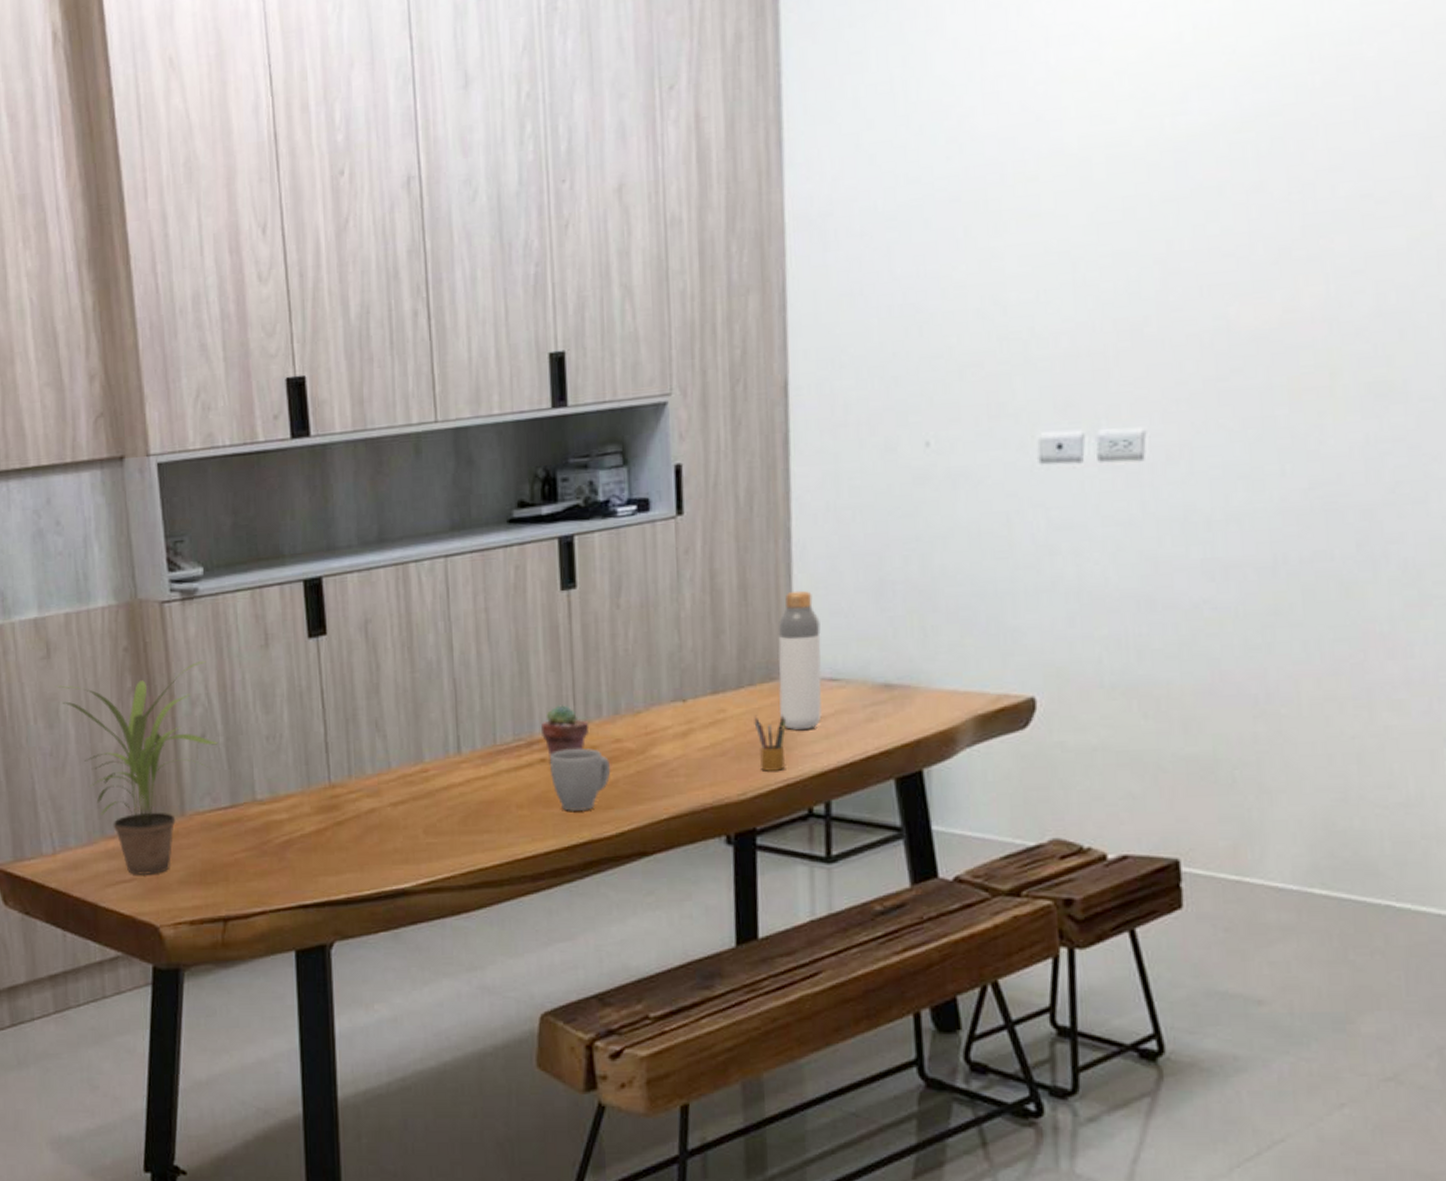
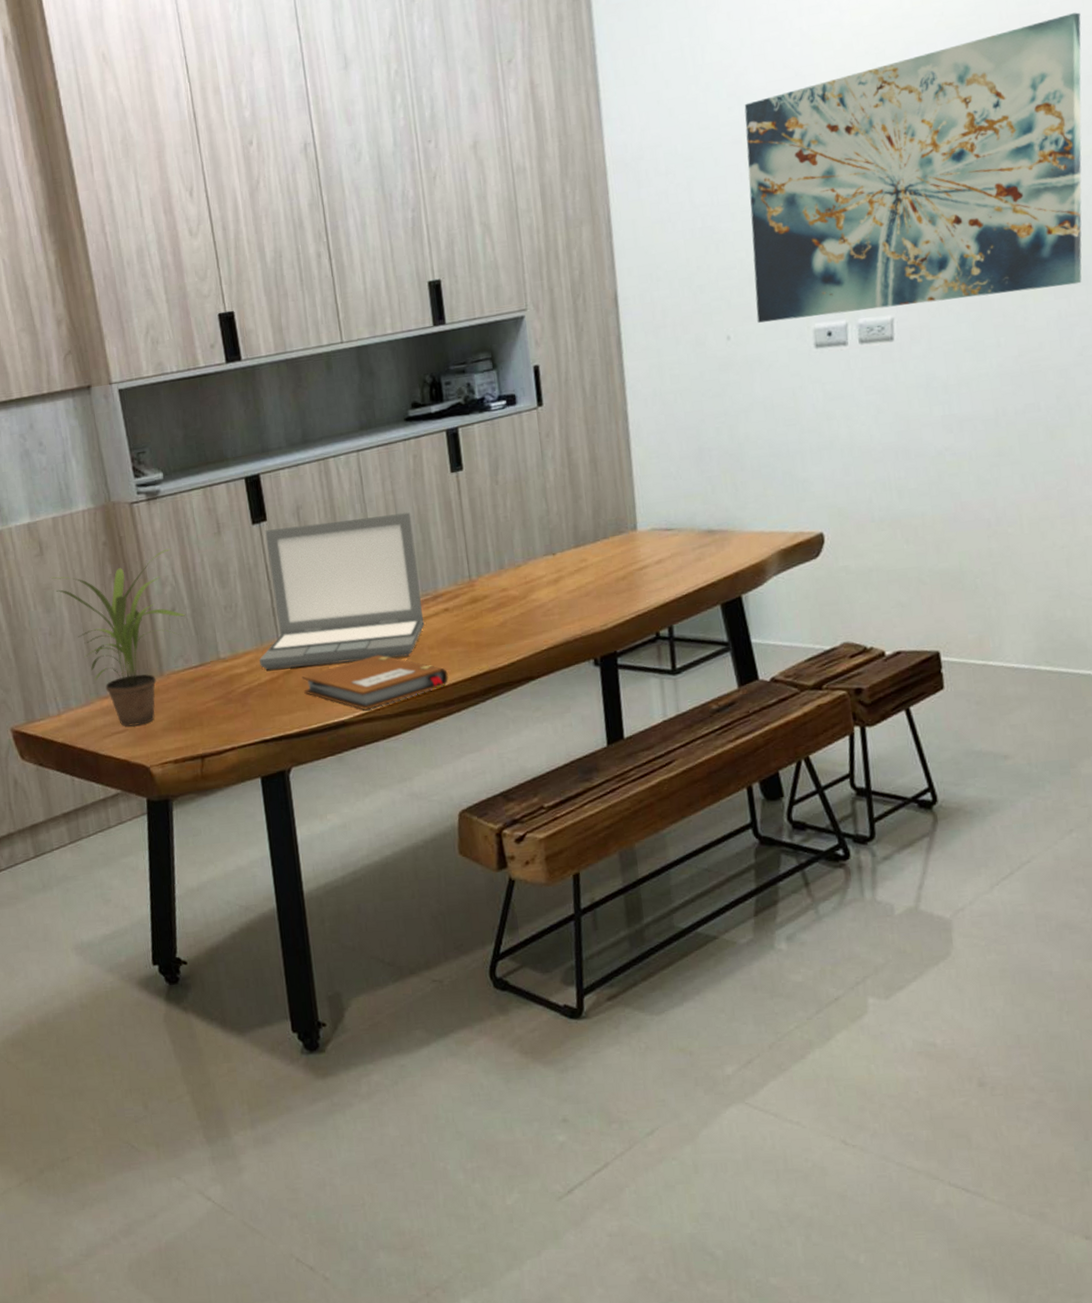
laptop: none [303,635,514,819] -> present [258,512,425,670]
notebook: none [355,810,539,877] -> present [301,655,449,710]
potted succulent: present [541,705,590,758] -> none [443,564,482,608]
mug: present [549,748,611,811] -> none [452,597,501,649]
pencil box: present [754,715,786,771] -> none [609,560,636,606]
bottle: present [777,590,823,730] -> none [622,460,661,571]
wall art: none [966,56,1419,428] -> present [744,12,1082,323]

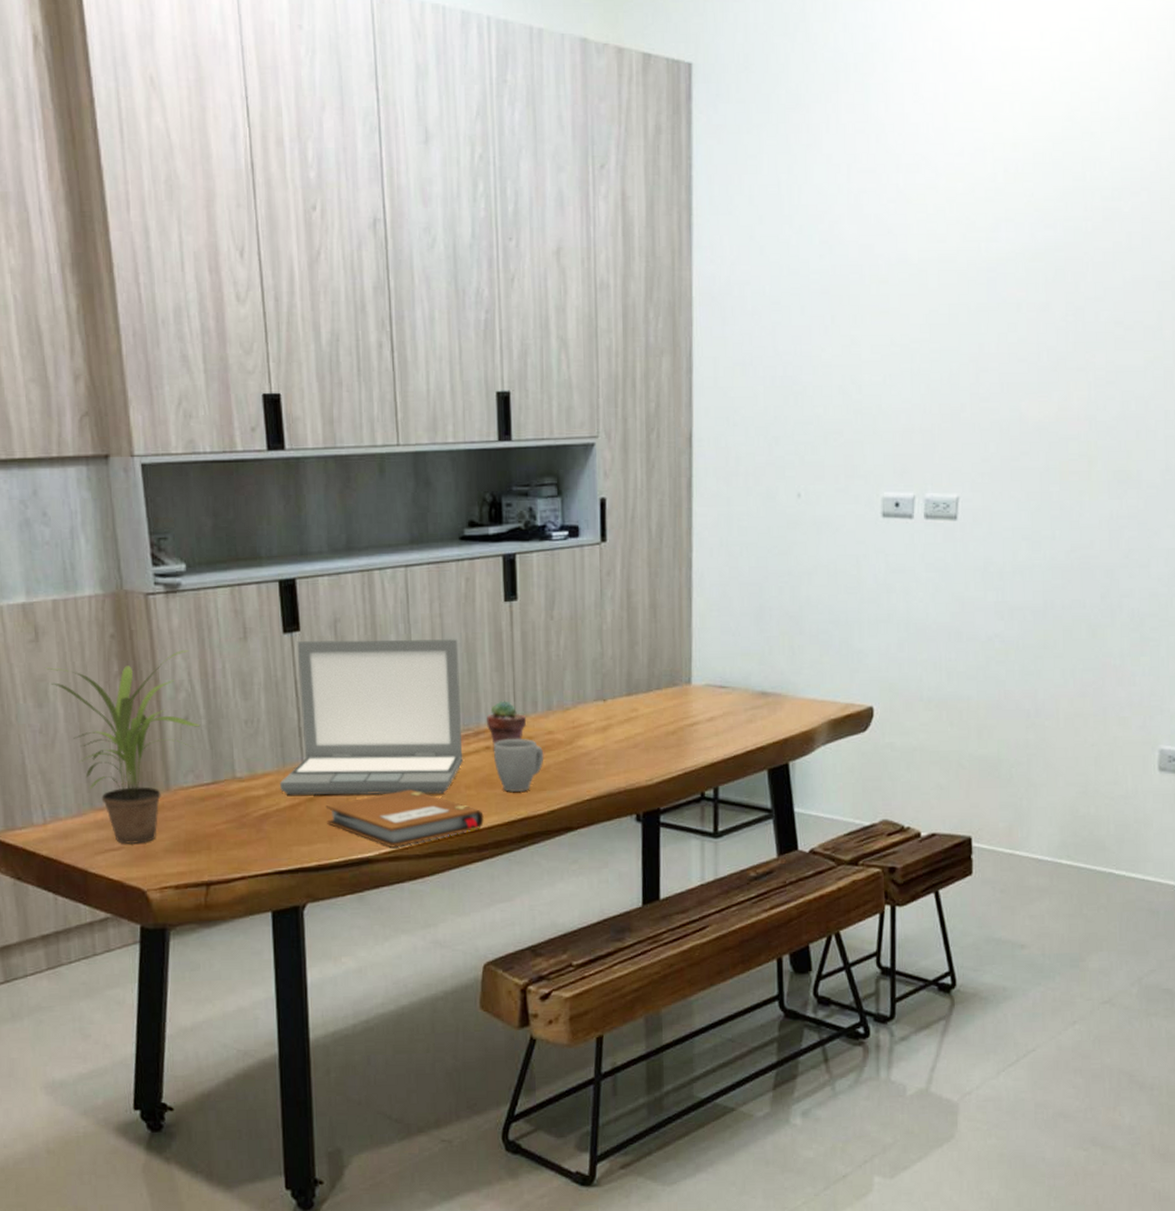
potted succulent: none [443,564,482,608] -> present [487,701,527,746]
mug: none [452,597,501,649] -> present [493,739,544,792]
wall art: present [744,12,1082,323] -> none [828,216,1158,487]

